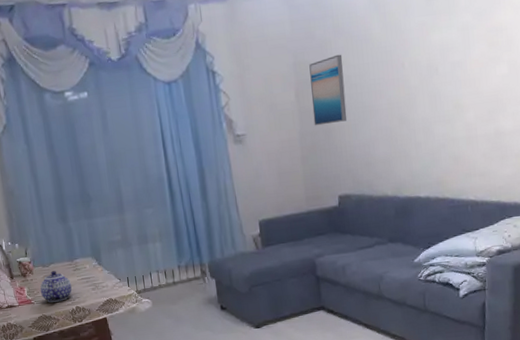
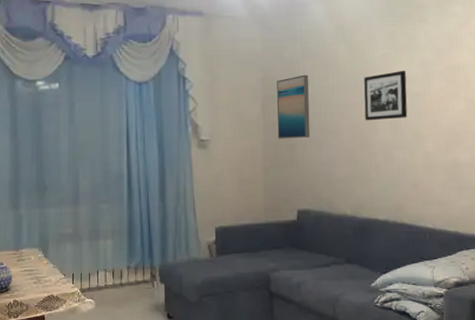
picture frame: none [400,38,447,97] -> present [364,71,408,121]

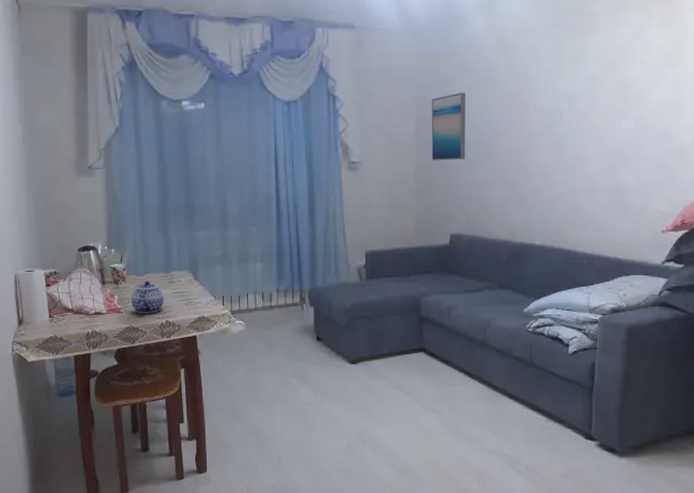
picture frame: present [364,71,408,121] -> none [524,87,572,142]

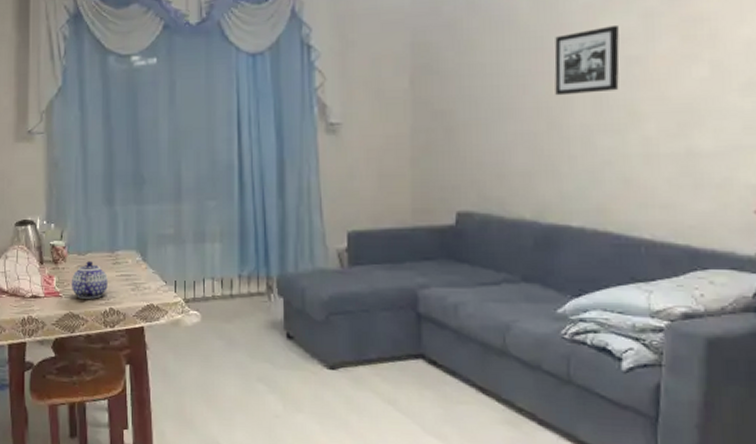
wall art: present [431,92,466,161] -> none [430,36,477,121]
picture frame: none [524,87,572,142] -> present [554,26,620,96]

